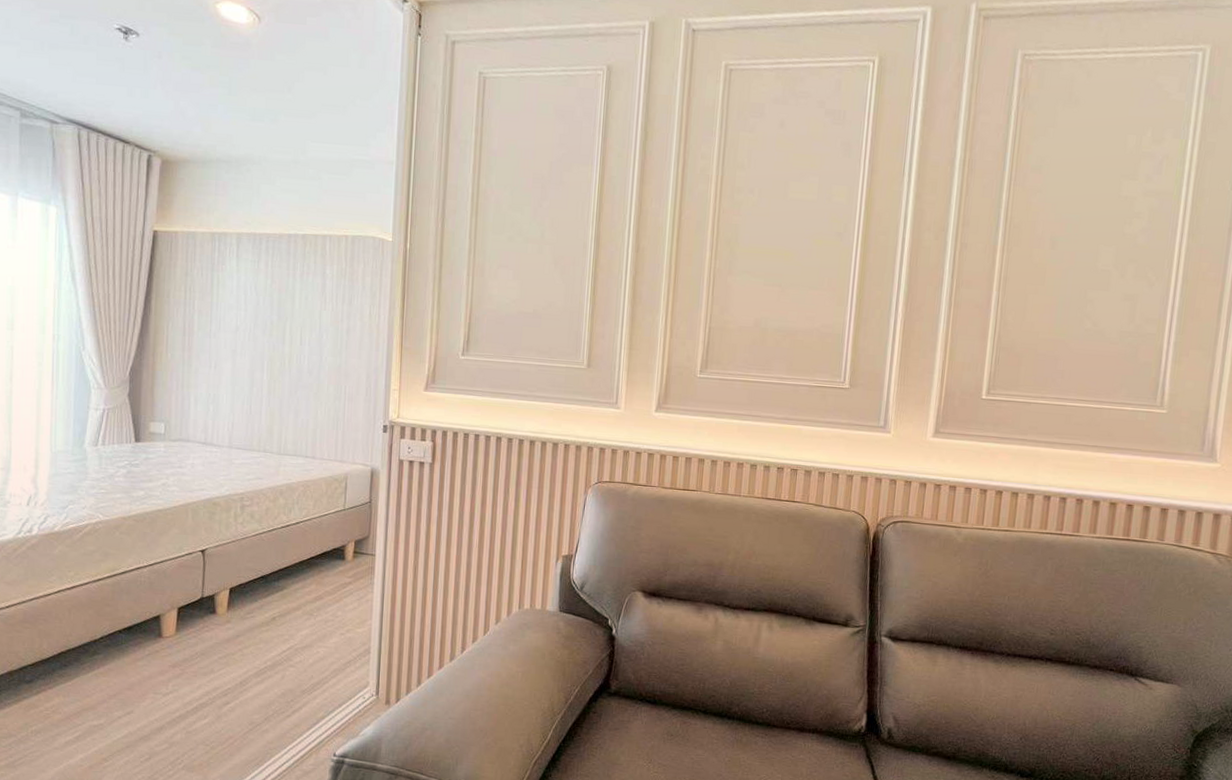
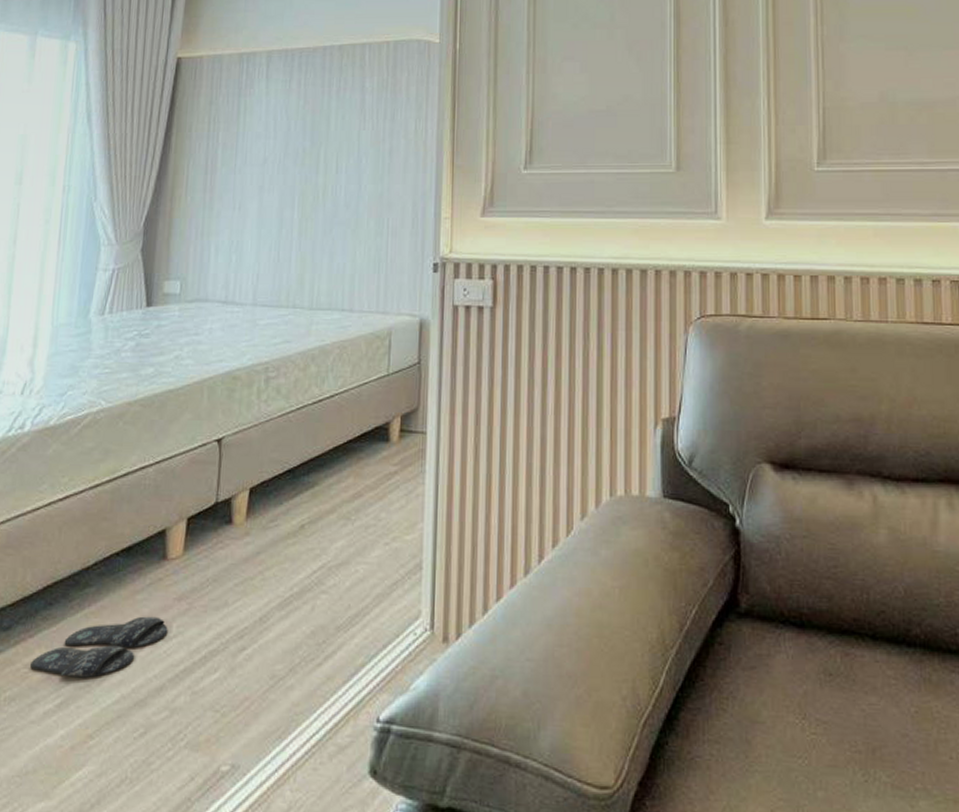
slippers: none [51,677,165,720] -> present [30,616,168,679]

